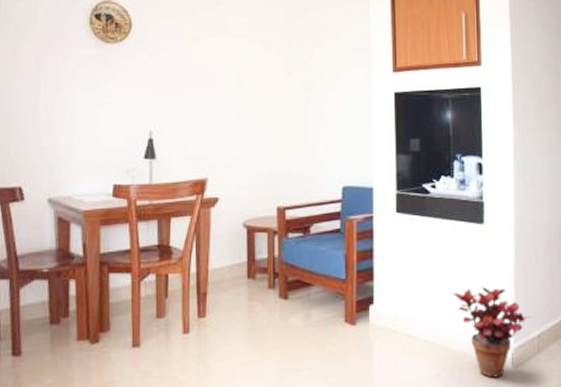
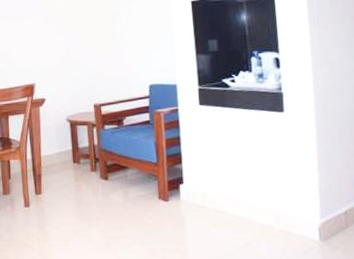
potted plant: present [454,287,532,378] -> none [258,168,337,249]

